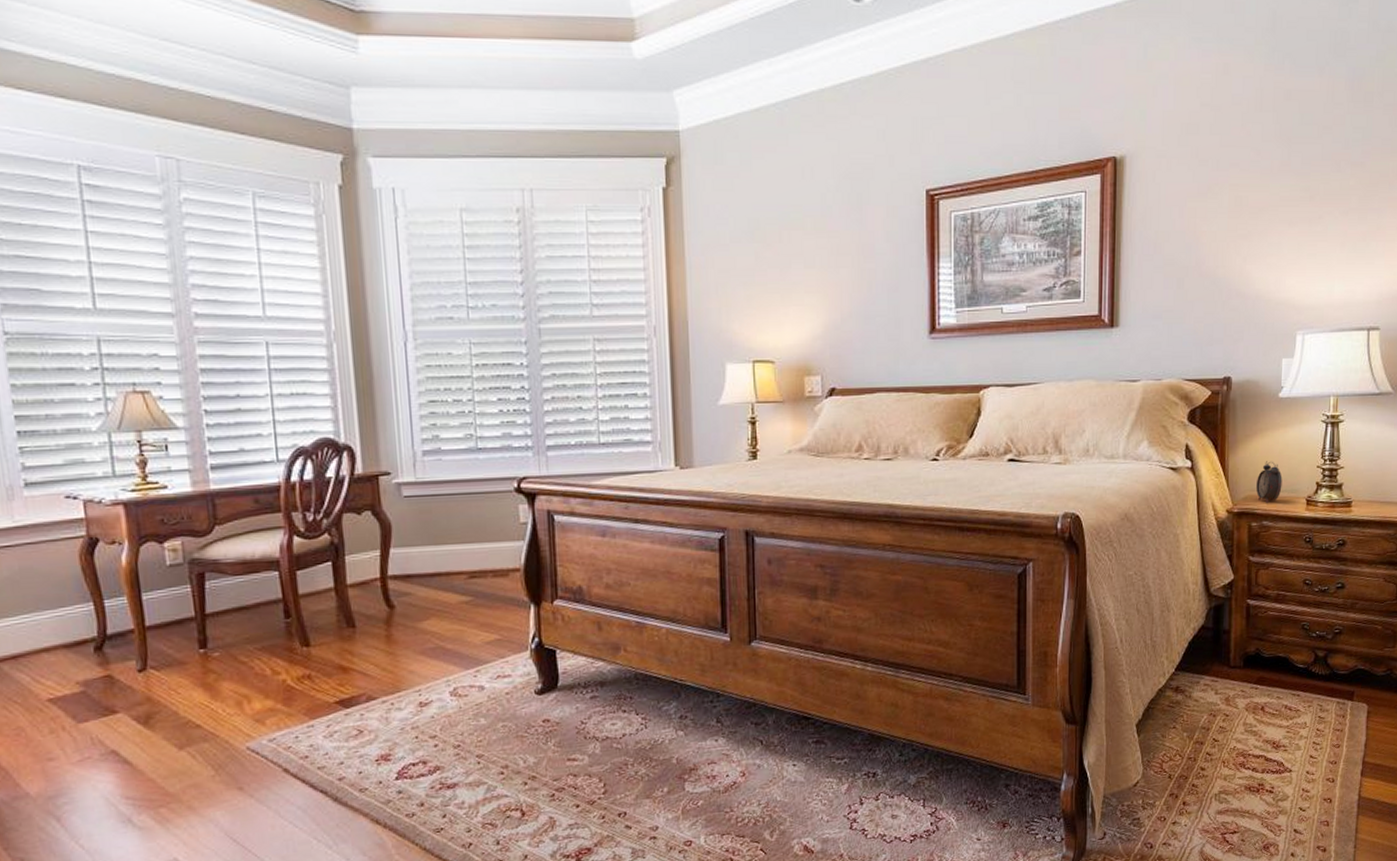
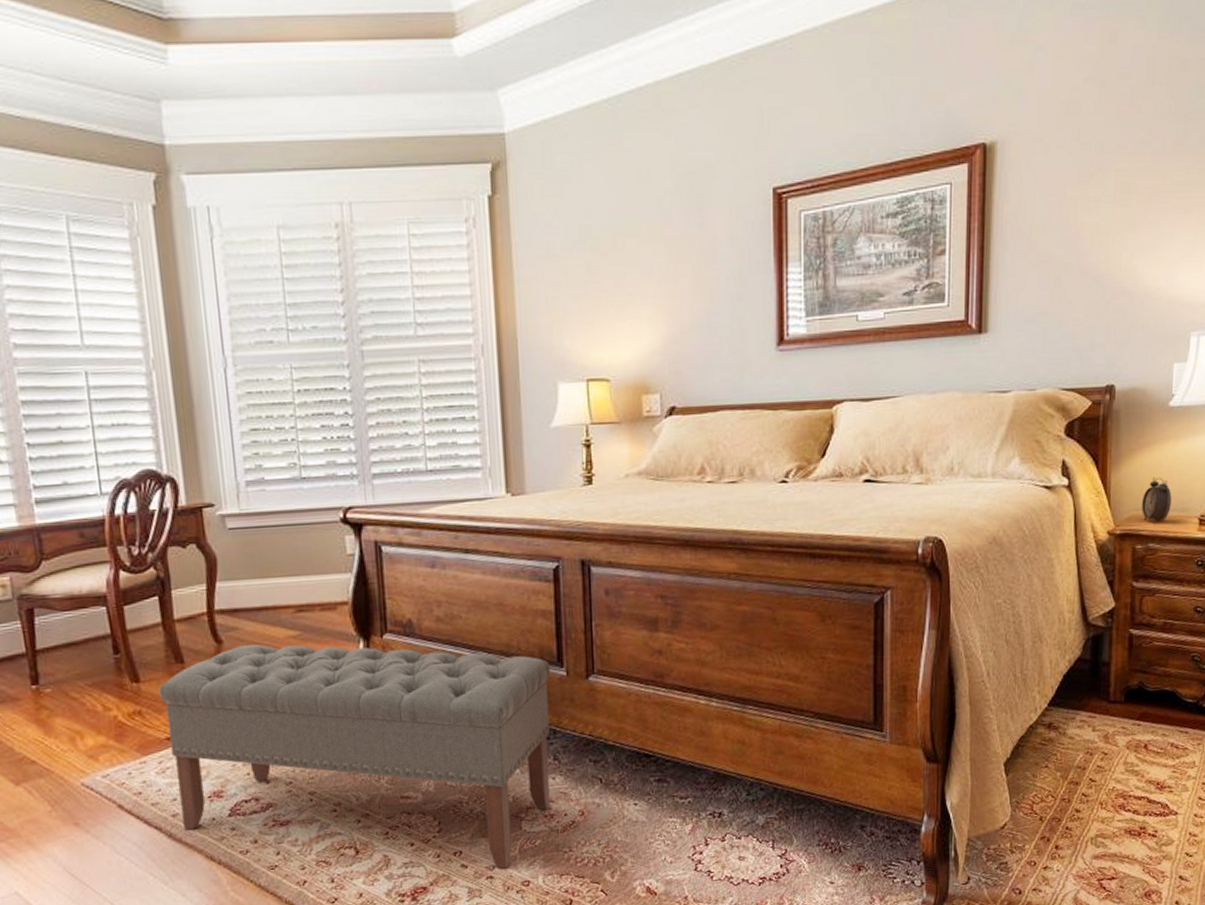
bench: none [329,609,715,830] -> present [159,643,551,869]

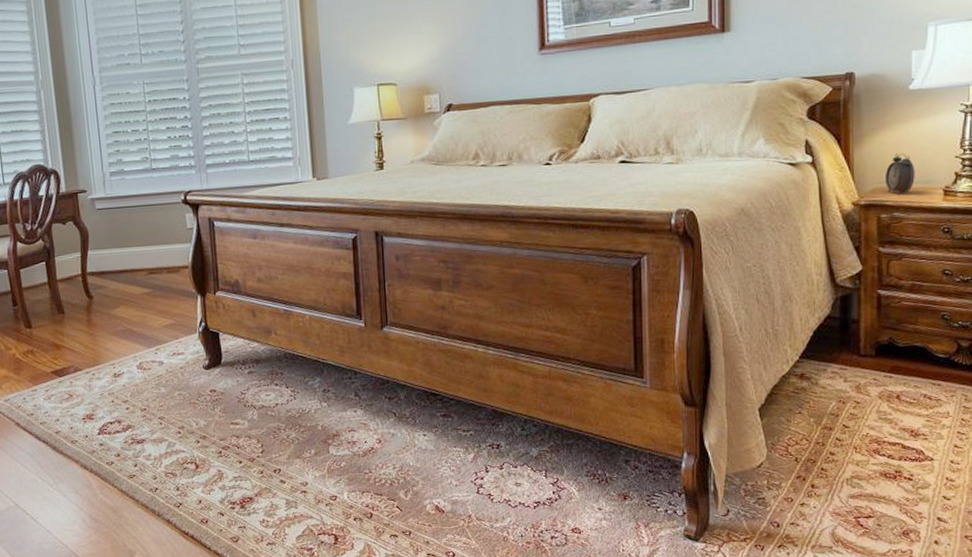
bench: present [159,643,551,869] -> none [46,299,352,485]

